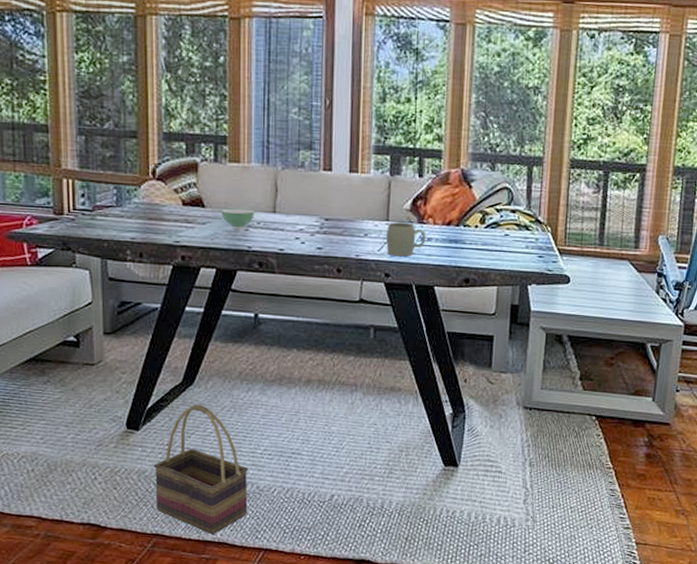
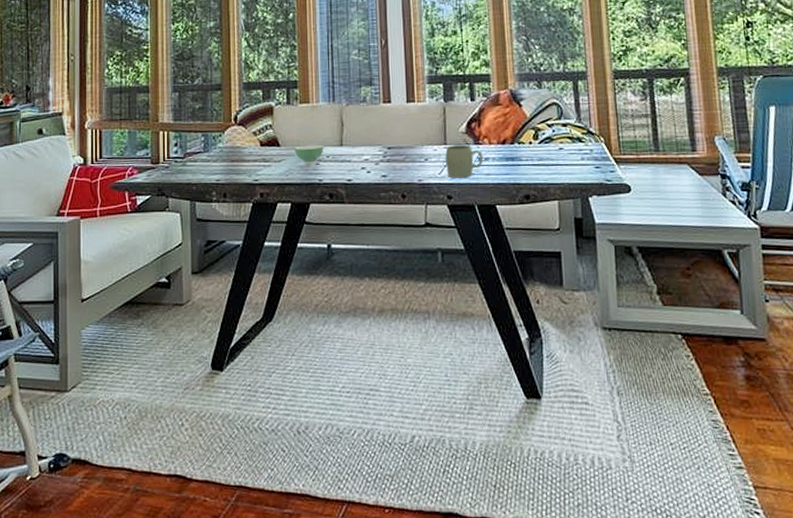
basket: present [154,404,248,535] -> none [237,340,328,486]

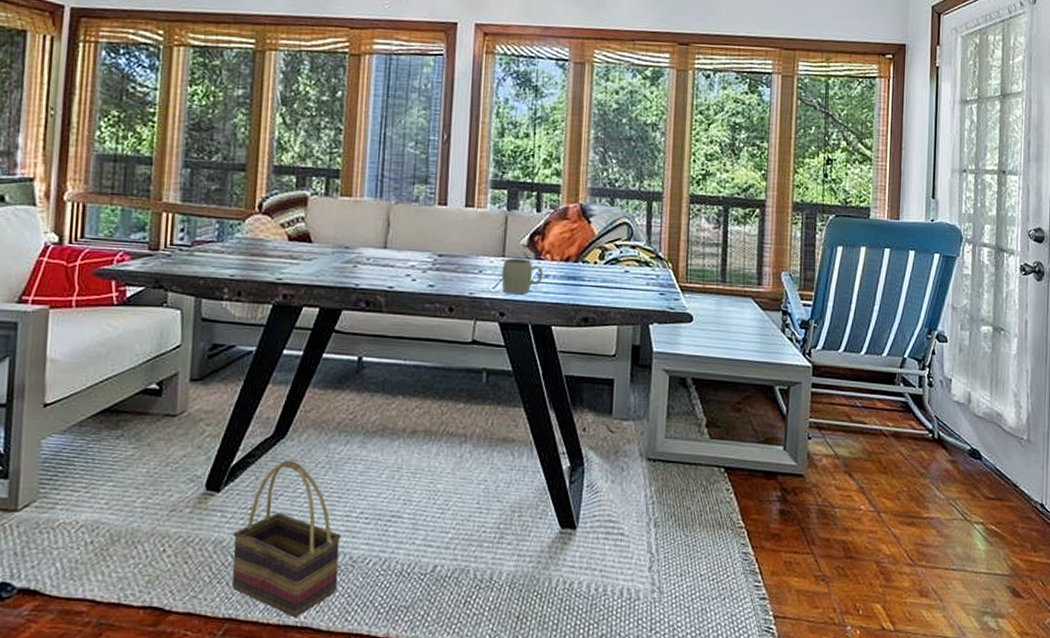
basket: none [237,340,328,486] -> present [232,460,341,618]
bowl: present [294,144,325,164] -> none [328,243,366,266]

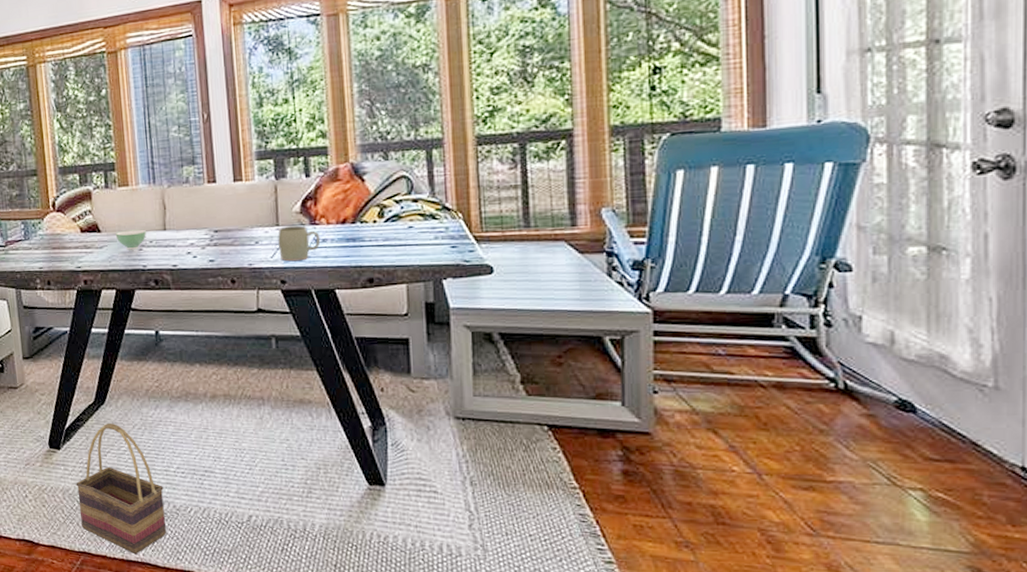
bowl: none [328,243,366,266] -> present [115,229,147,250]

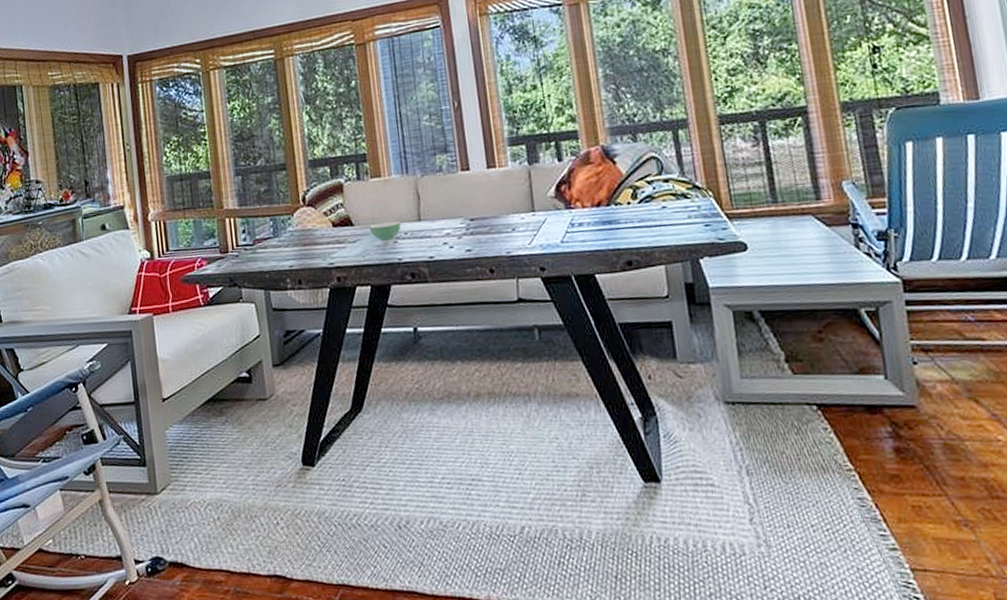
basket: present [76,422,166,555] -> none [332,432,433,583]
mug: present [278,225,321,262] -> none [534,210,577,248]

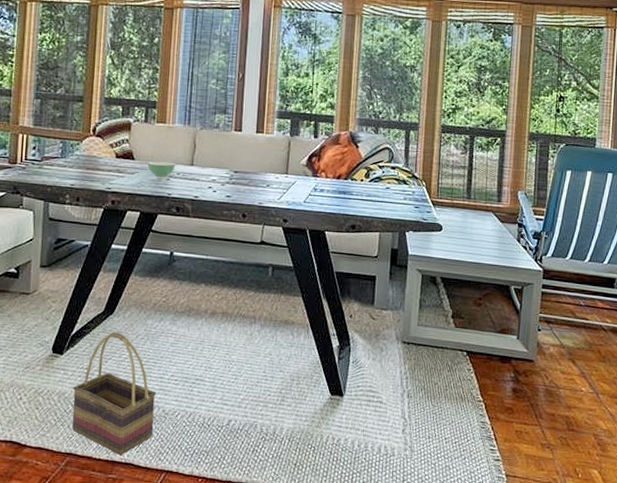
basket: none [332,432,433,583] -> present [72,331,156,456]

